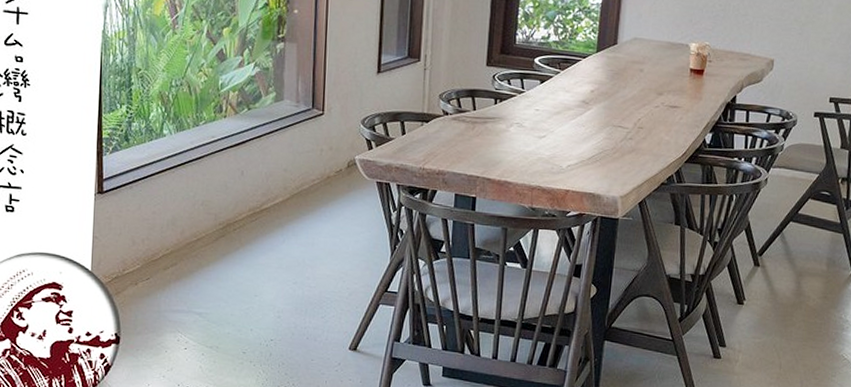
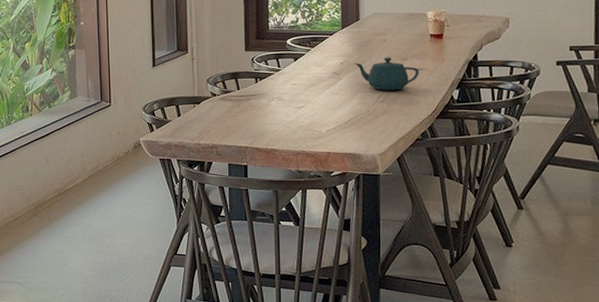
teapot: none [606,89,674,128] -> present [354,57,419,91]

